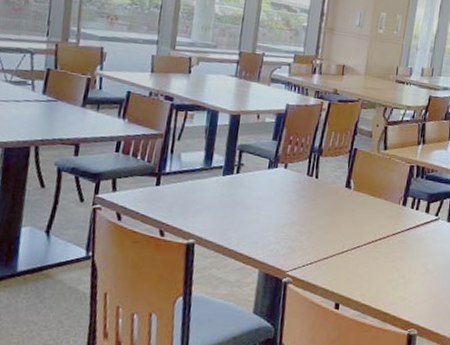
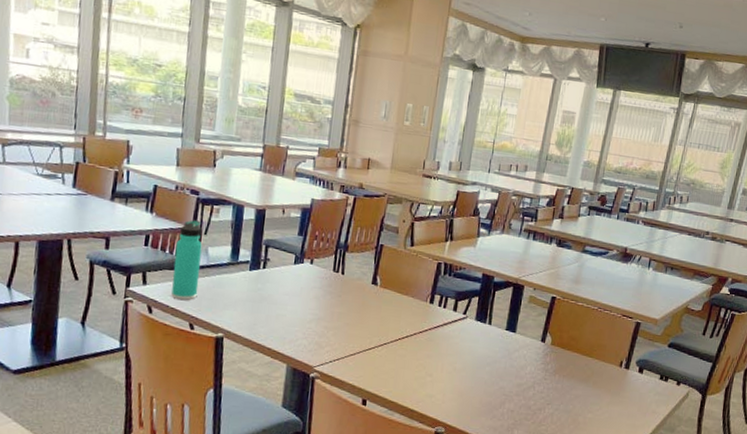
thermos bottle: none [142,126,175,207] -> present [171,220,202,301]

